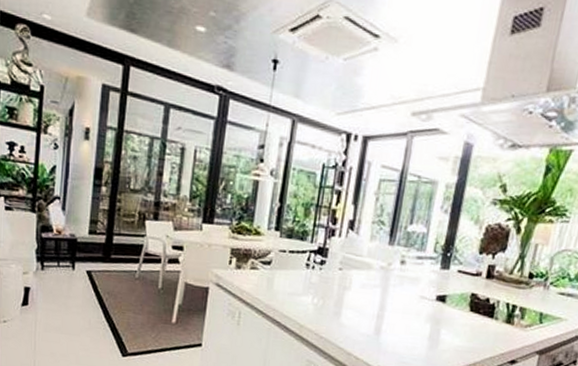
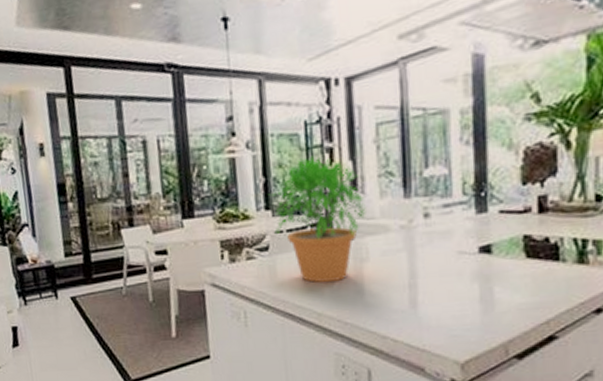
potted plant: none [279,193,357,302] -> present [269,155,366,283]

